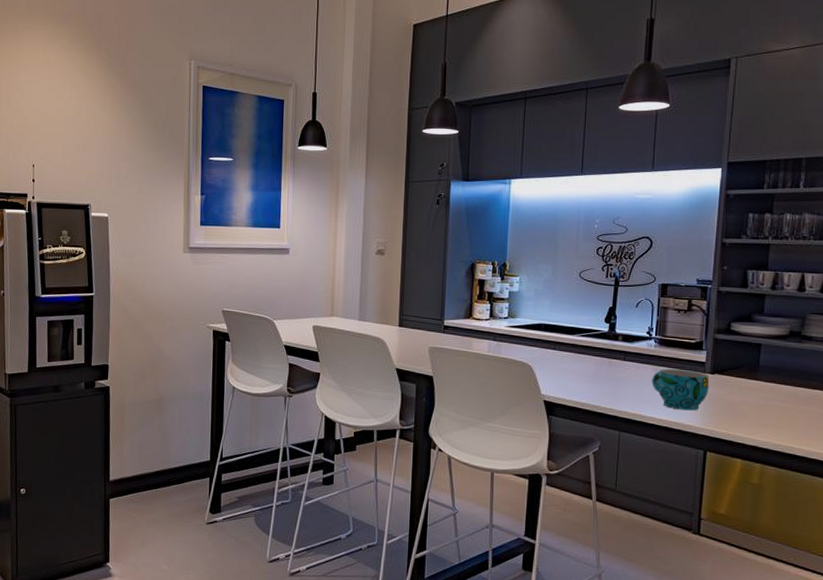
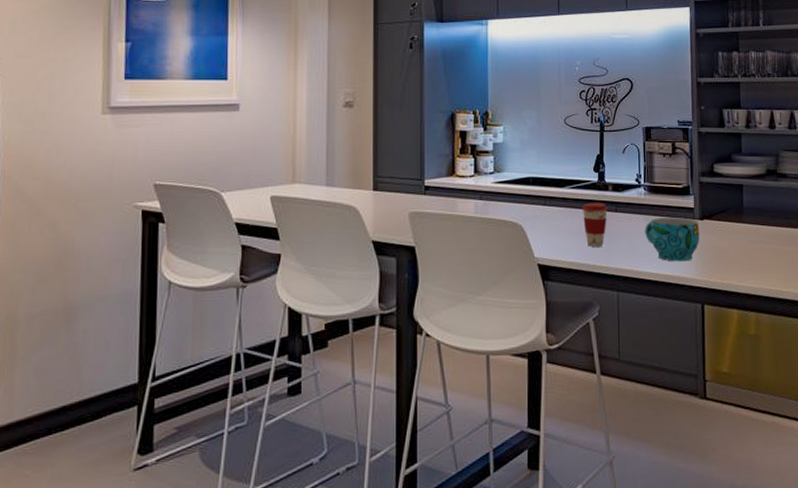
coffee cup: none [590,350,616,390] -> present [581,203,608,247]

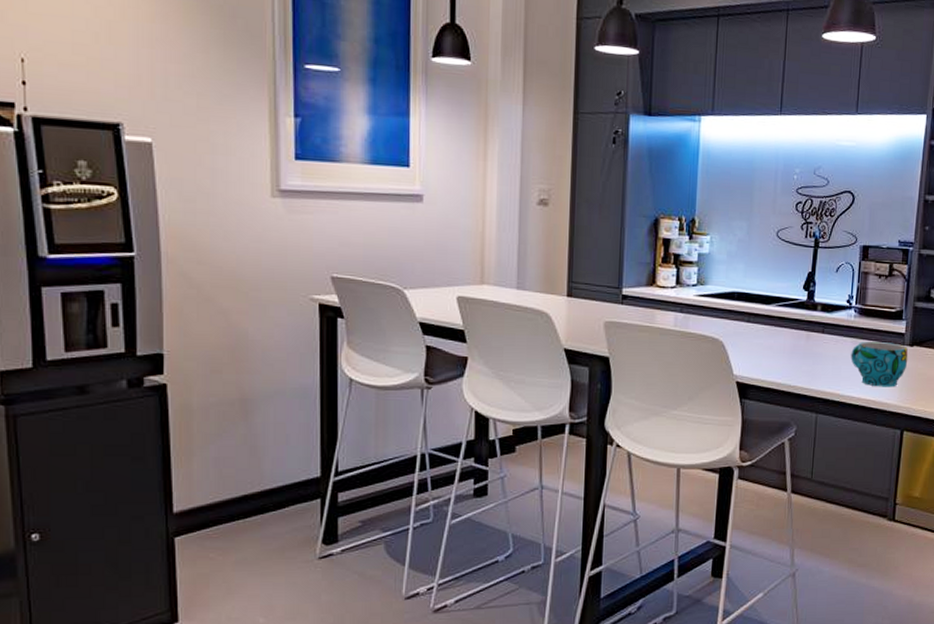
coffee cup: present [581,203,608,247] -> none [787,322,814,367]

